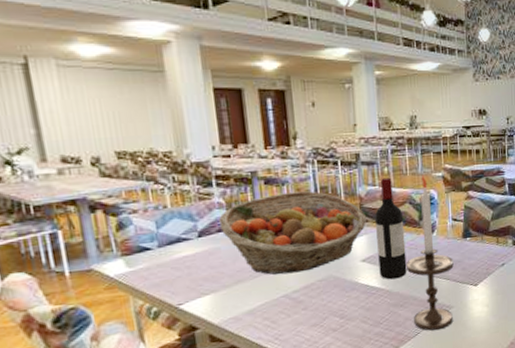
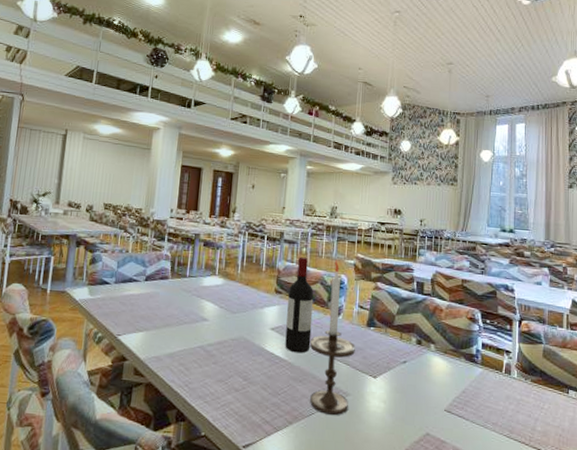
fruit basket: present [219,191,368,275] -> none [163,255,282,328]

